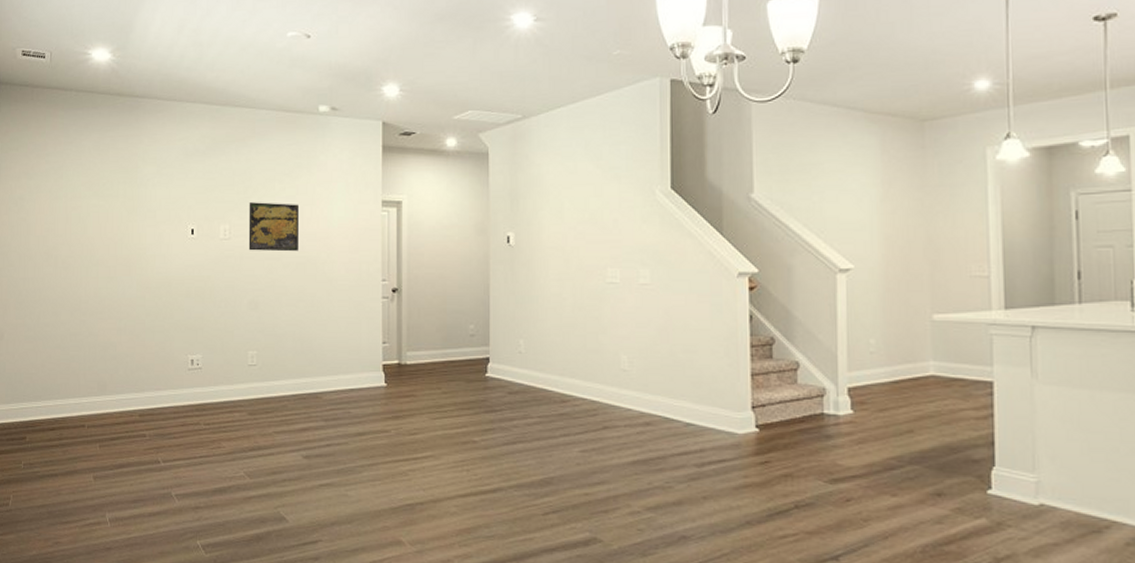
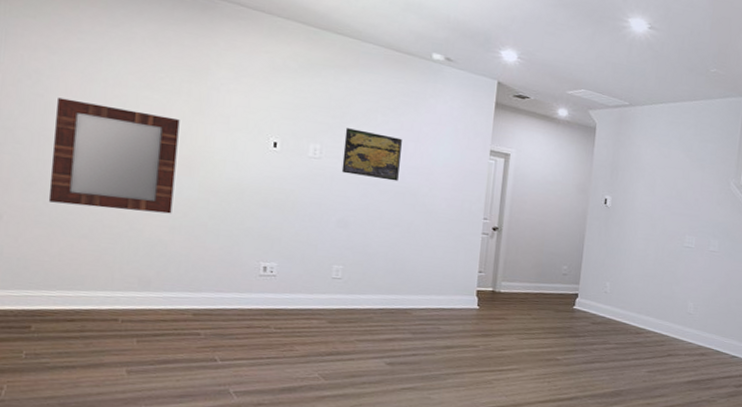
home mirror: none [32,218,119,317] -> present [48,97,180,214]

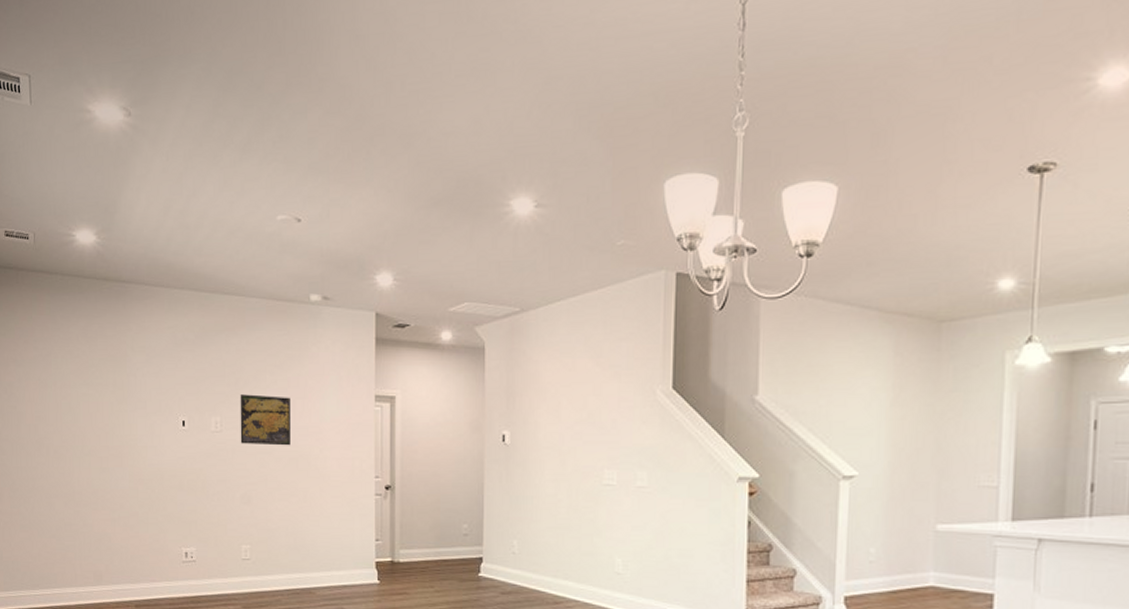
home mirror: present [48,97,180,214] -> none [25,406,112,507]

